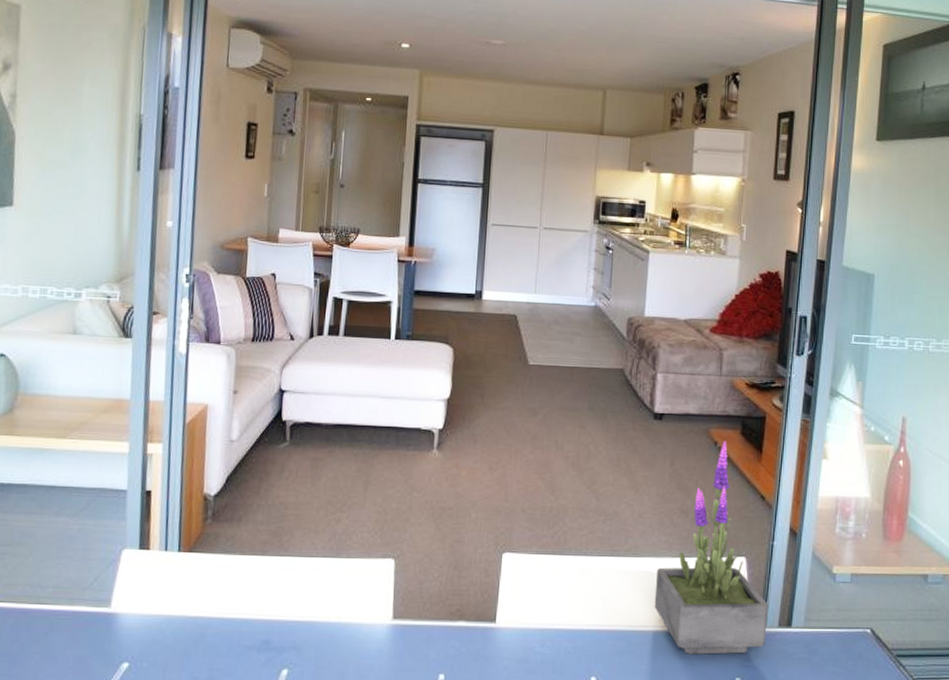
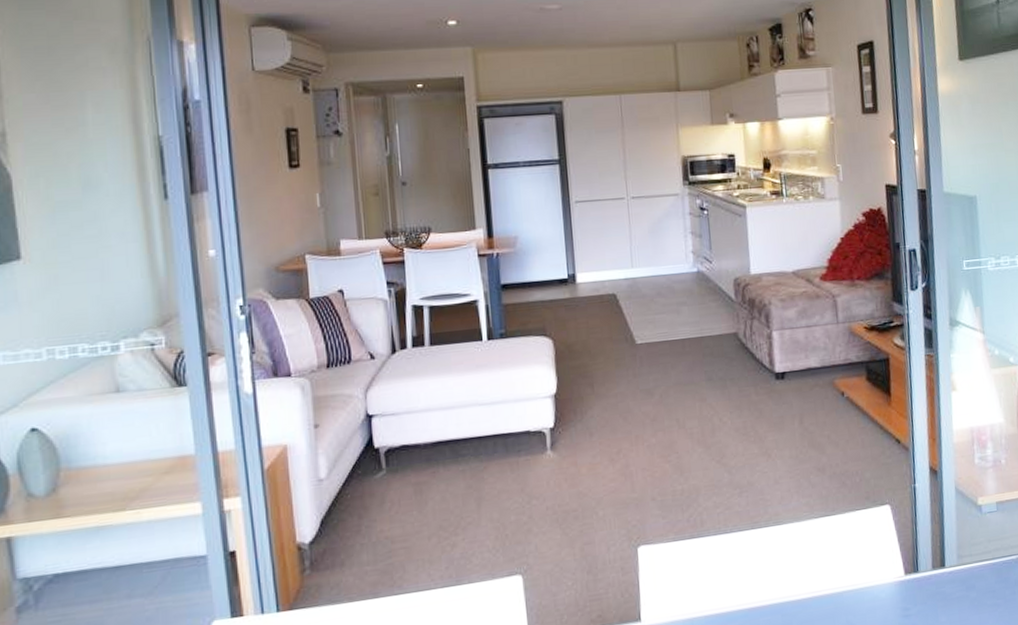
potted plant: present [654,440,769,655] -> none [801,389,922,615]

